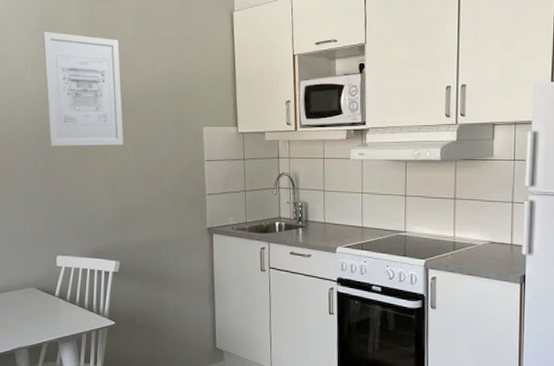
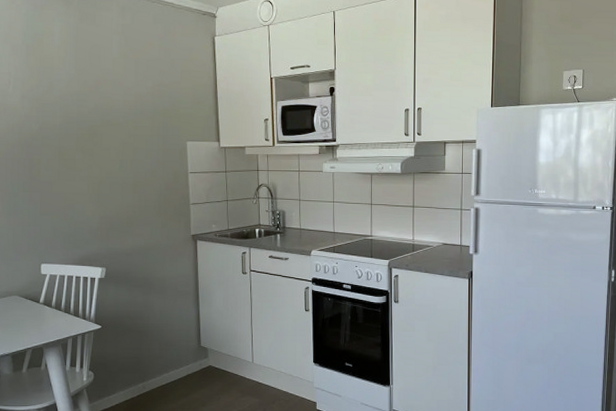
wall art: present [42,31,124,146] -> none [26,47,109,159]

